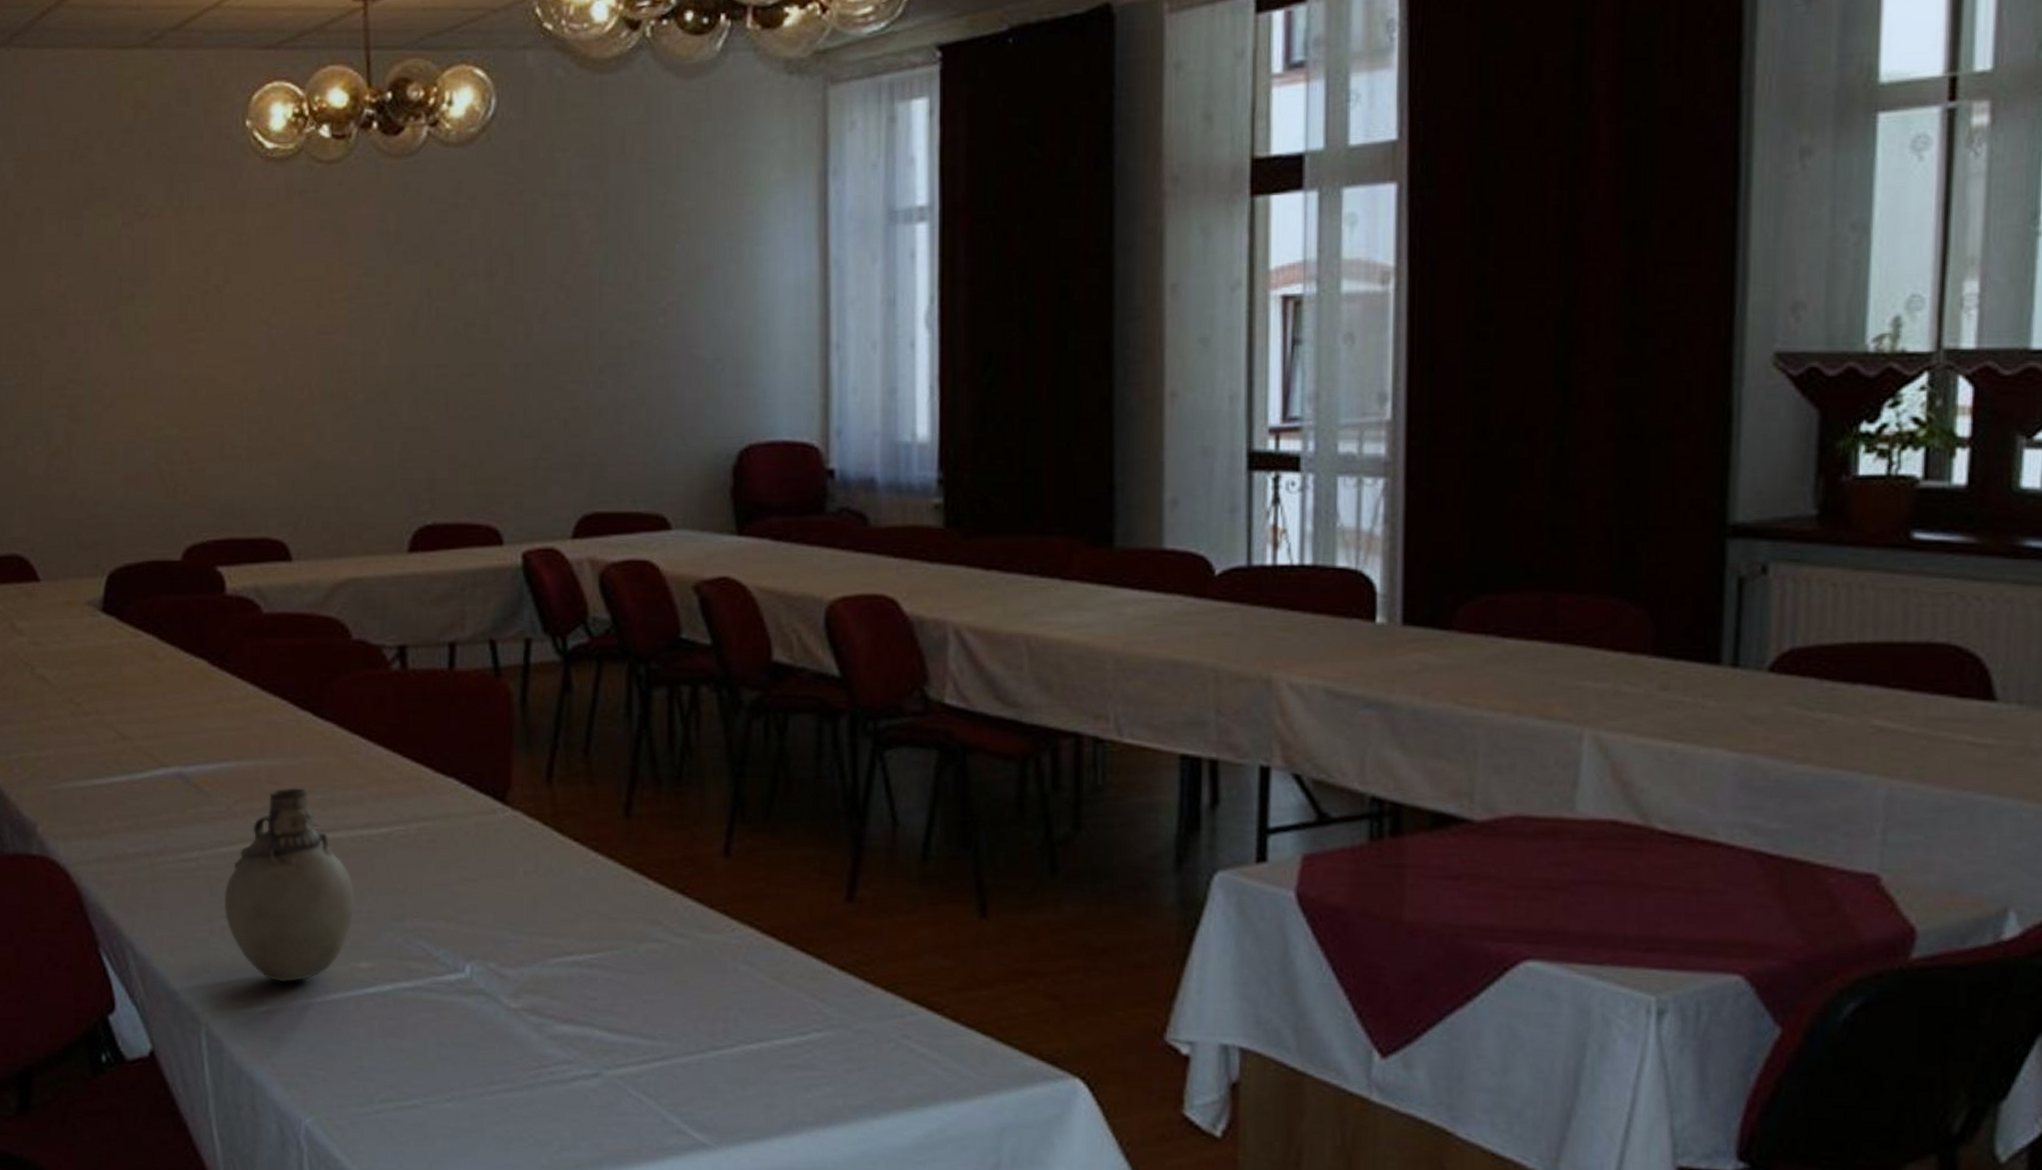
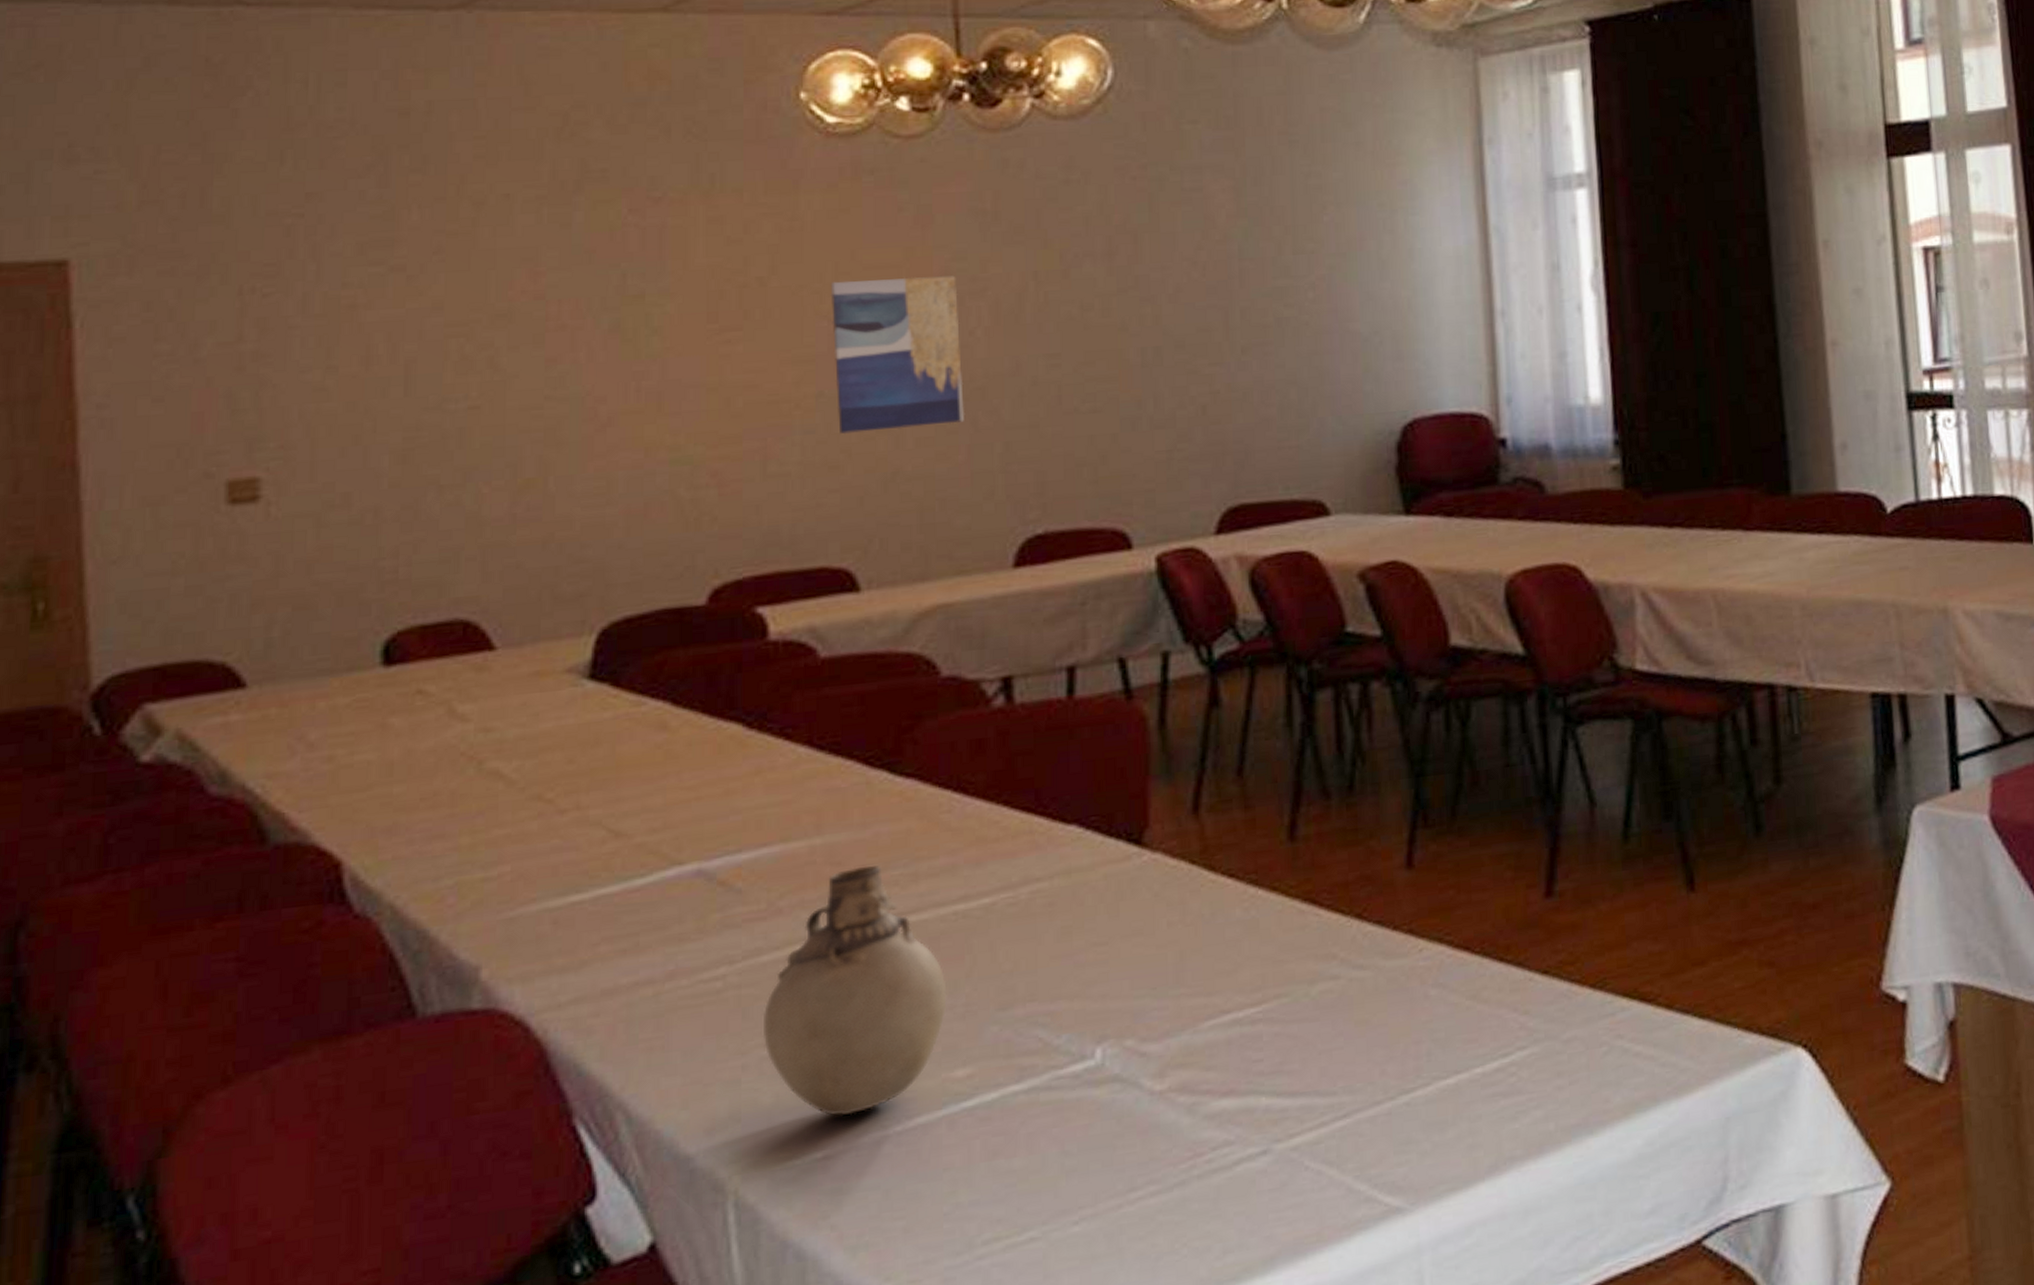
wall art: none [269,289,371,426] -> present [830,275,964,435]

